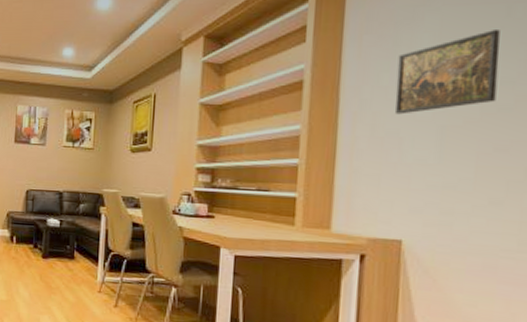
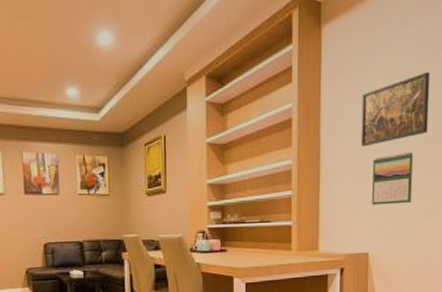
calendar: none [409,123,473,186] -> present [372,152,413,205]

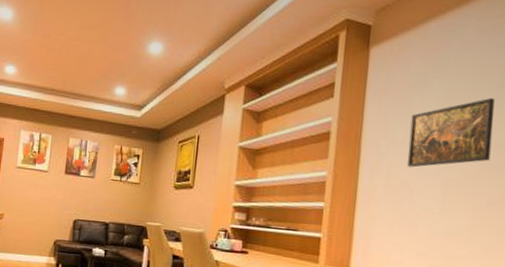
calendar: present [372,152,413,205] -> none [417,178,471,233]

